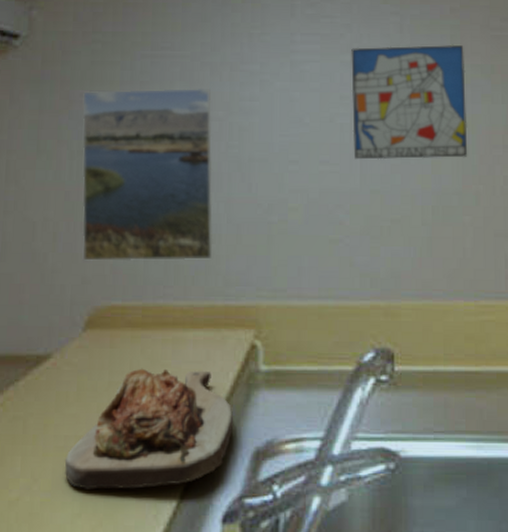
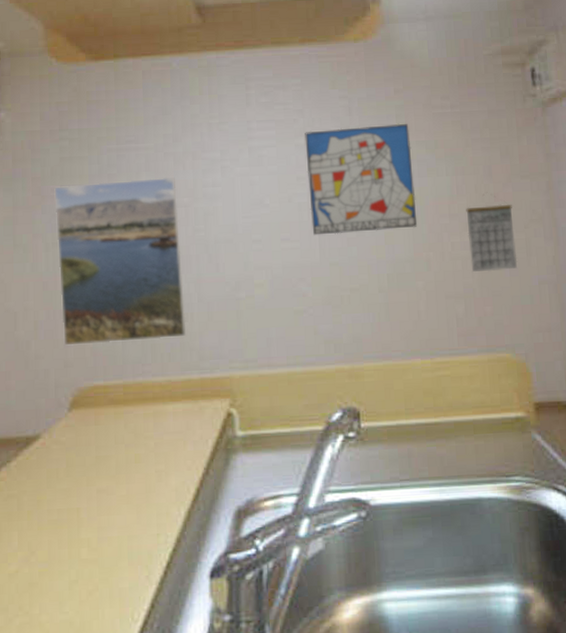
cutting board: present [64,368,234,490] -> none [59,439,216,557]

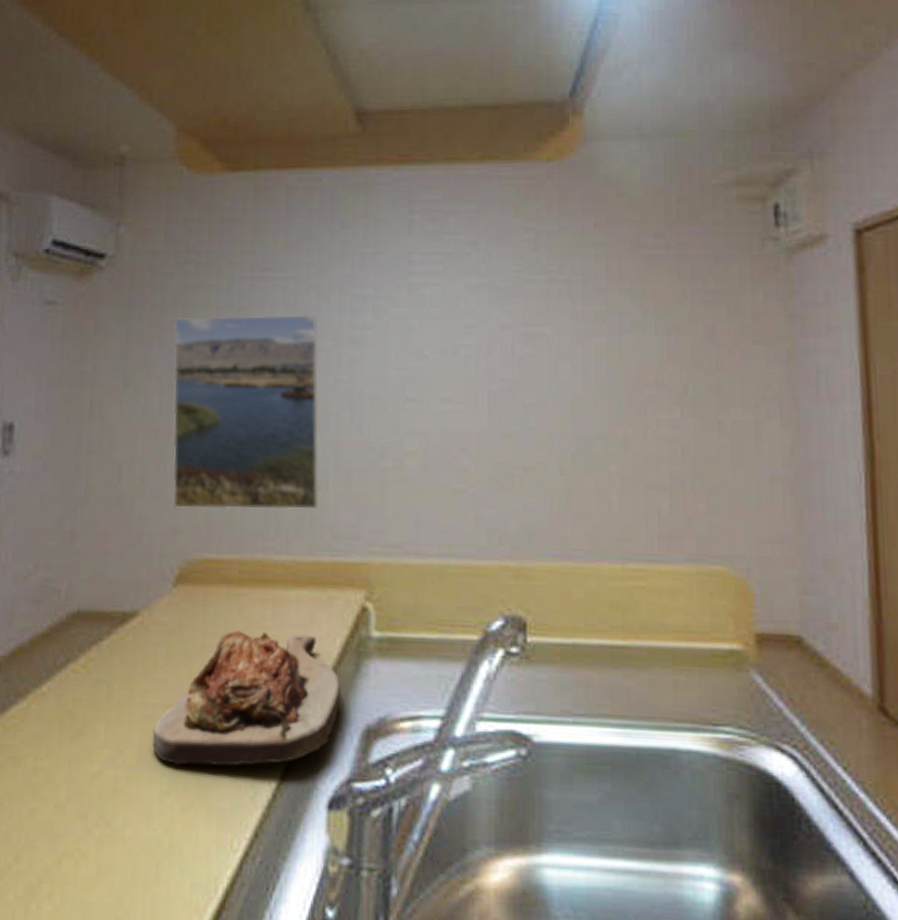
cutting board: none [59,439,216,557] -> present [152,630,342,766]
wall art: present [305,123,418,236] -> none [478,265,614,398]
calendar: present [466,194,518,272] -> none [678,361,743,460]

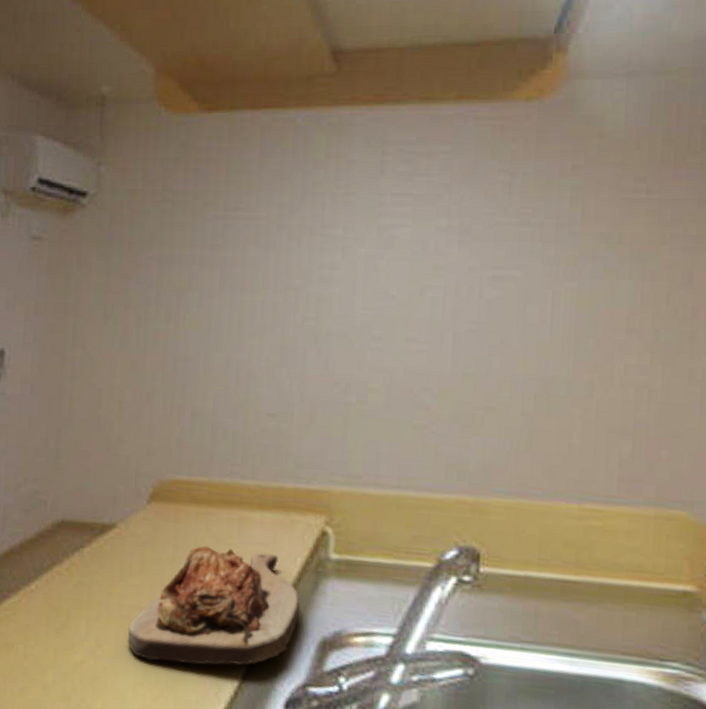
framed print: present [173,314,319,510] -> none [148,253,288,439]

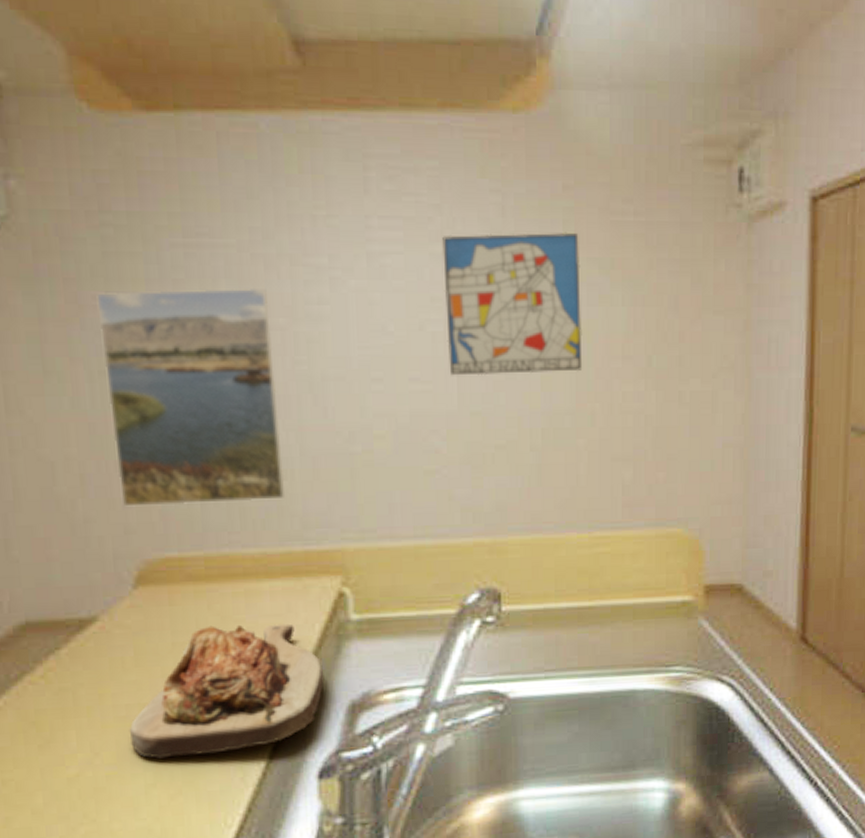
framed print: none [148,253,288,439] -> present [96,287,286,507]
wall art: none [445,208,586,342] -> present [442,232,583,376]

